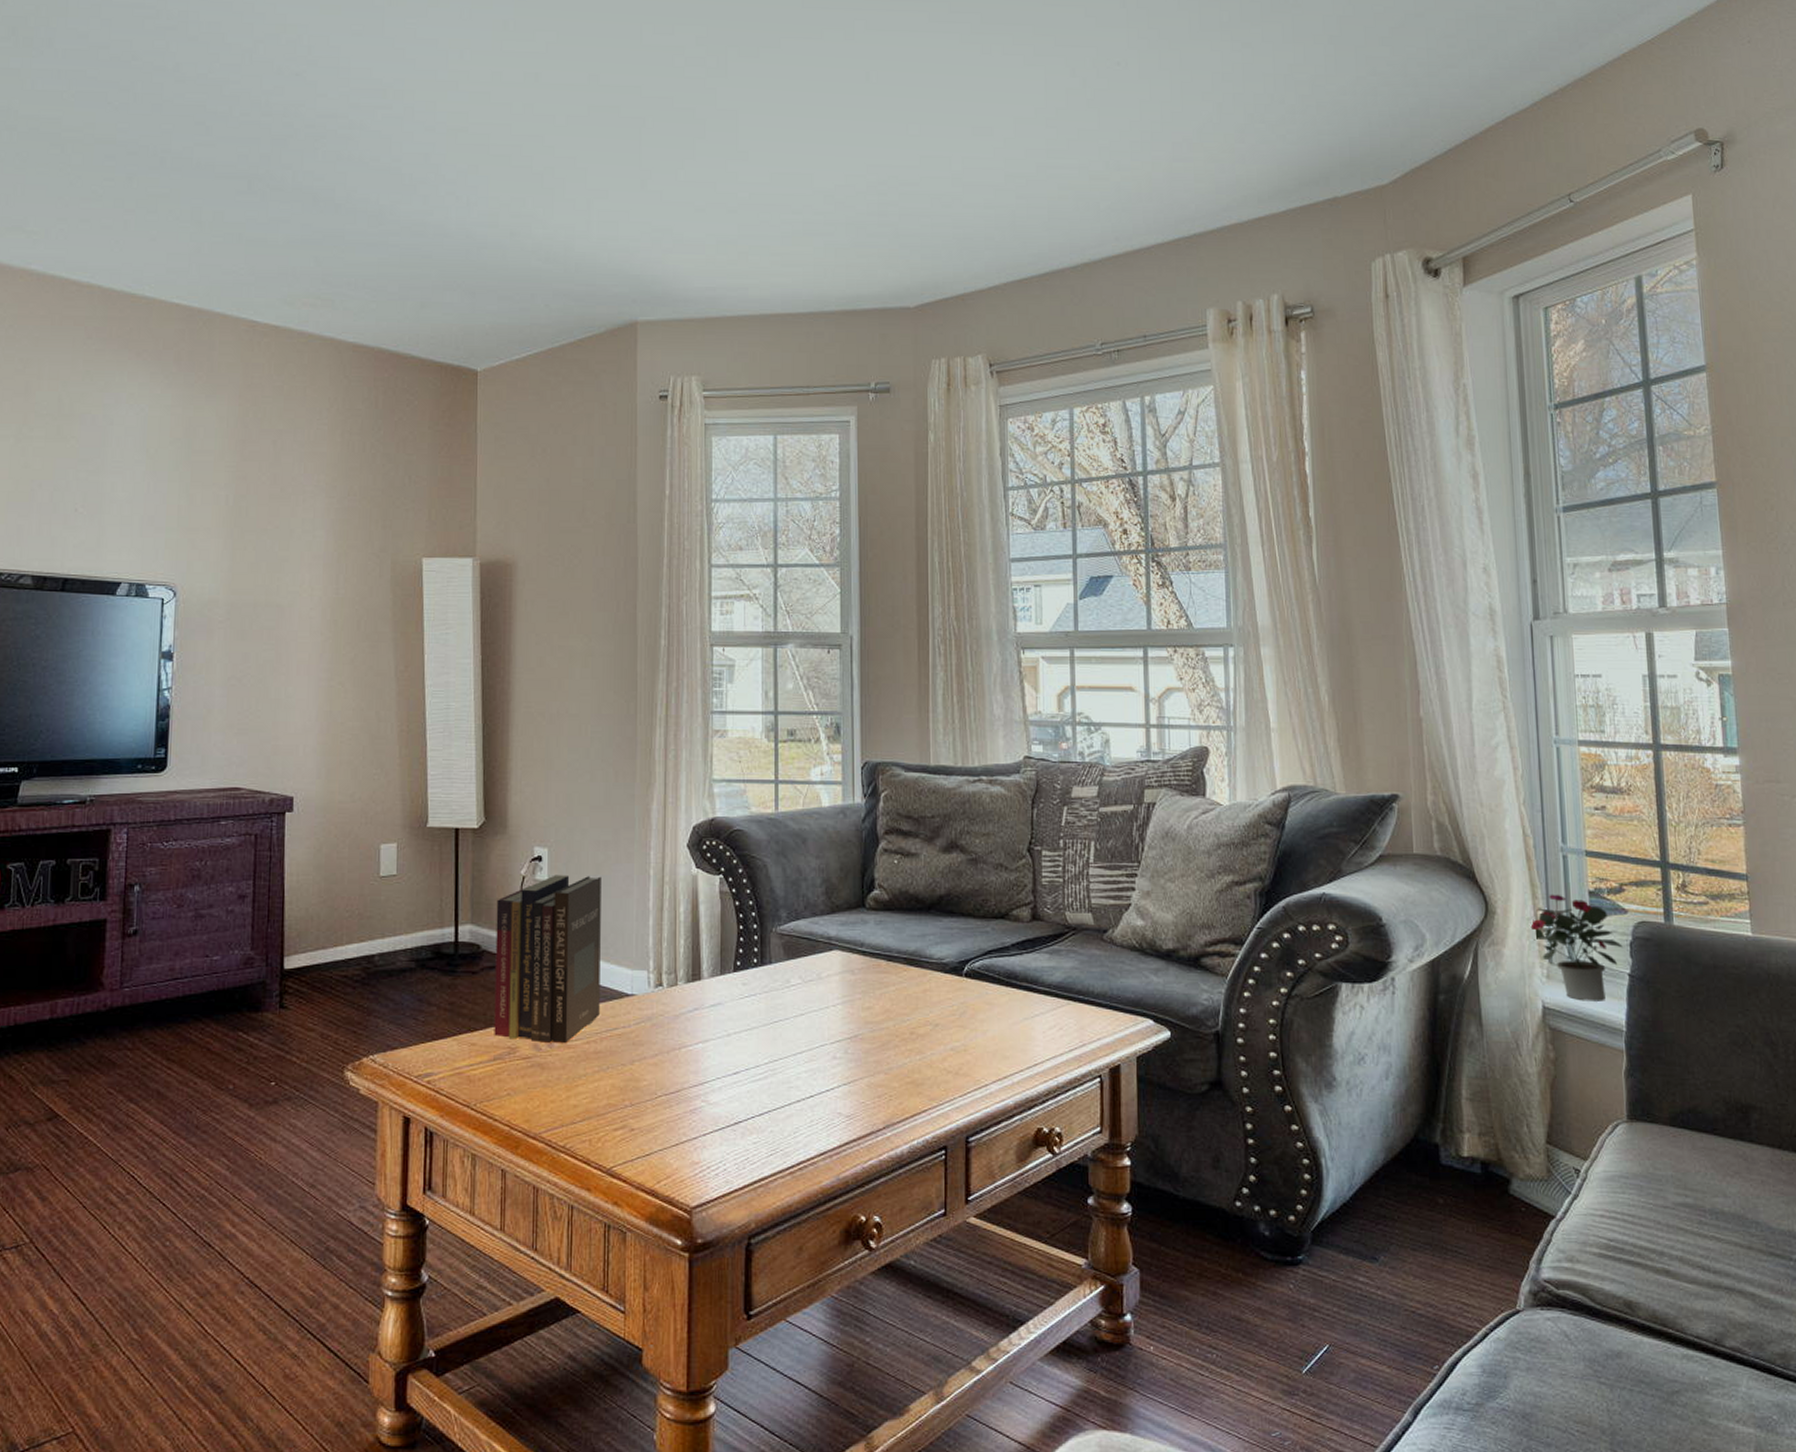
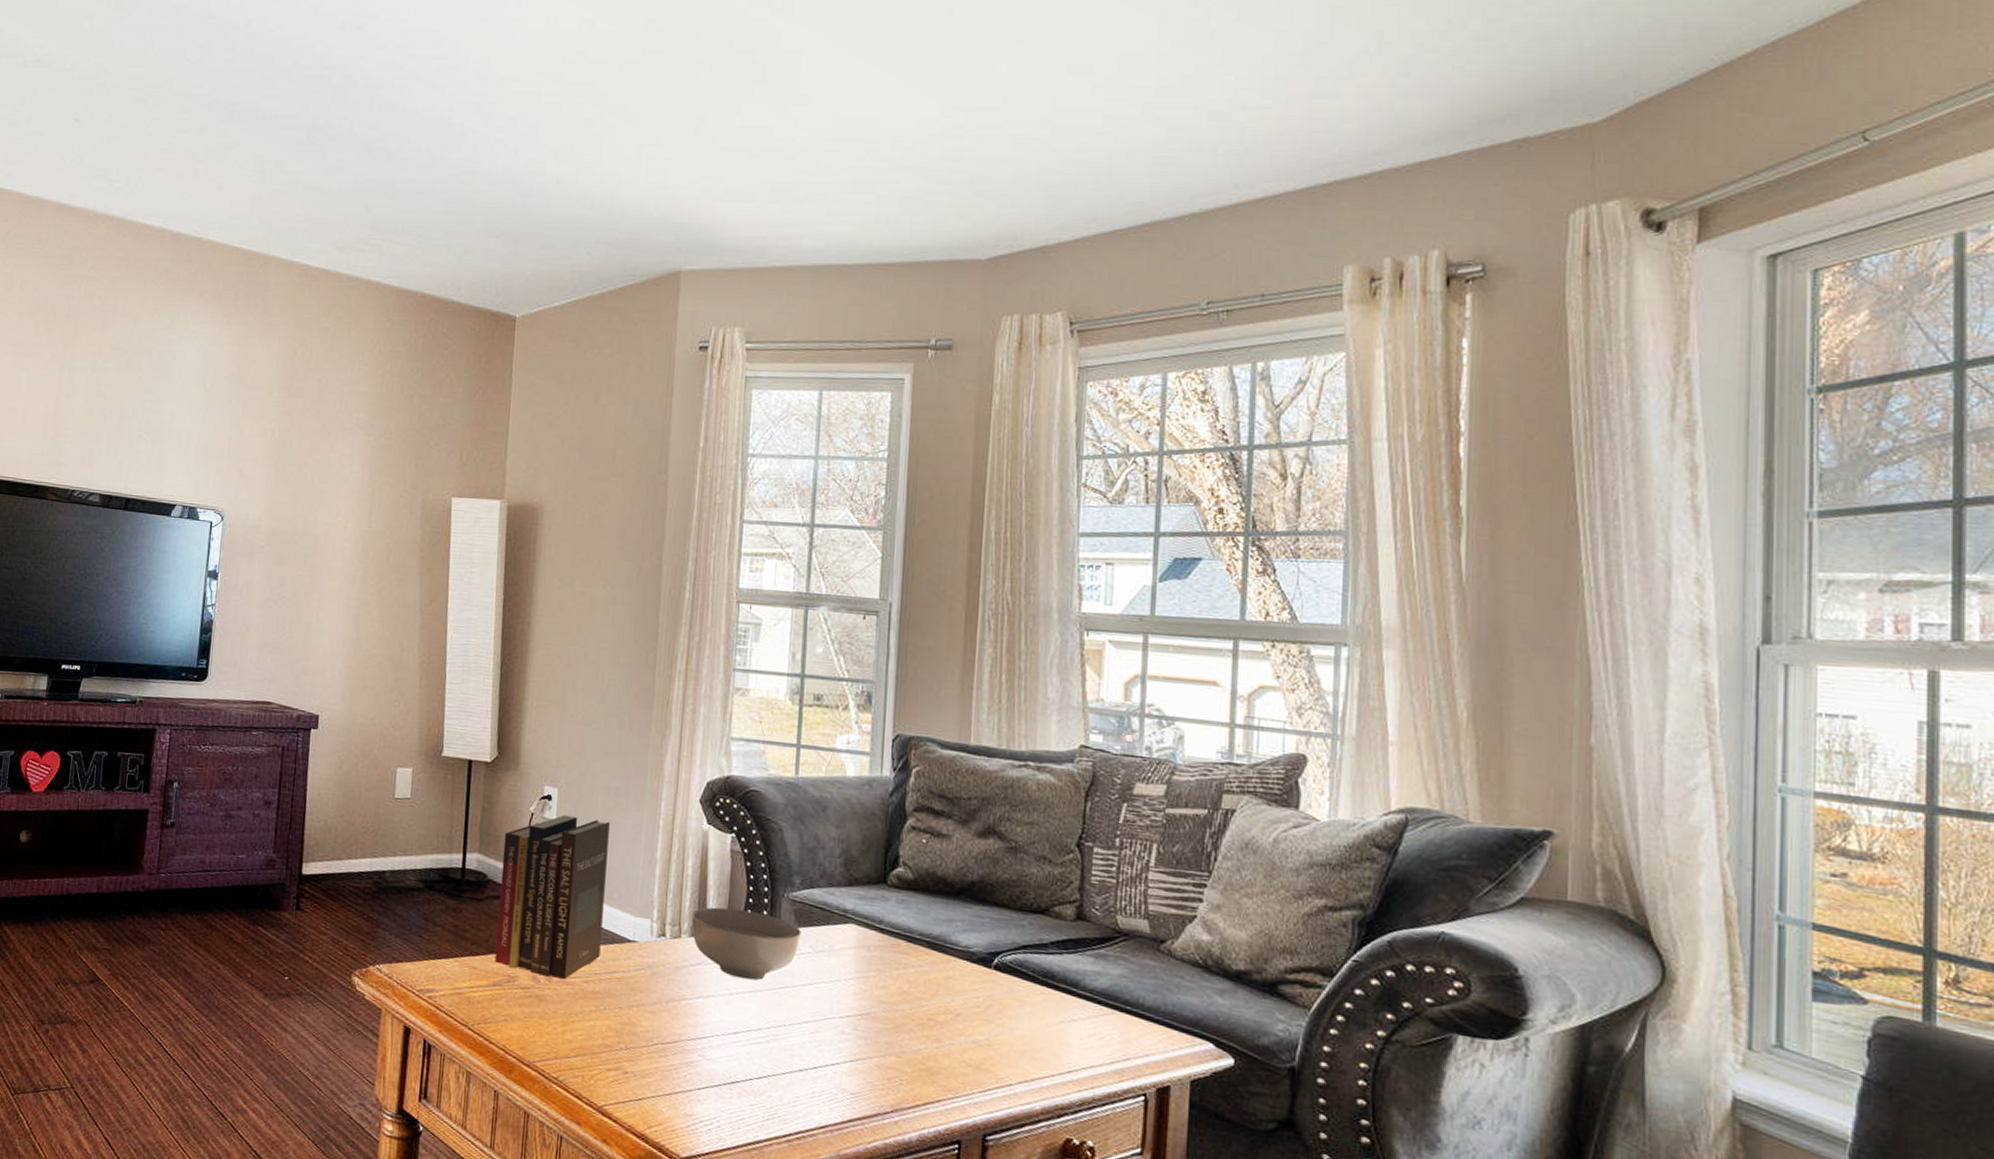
bowl: none [686,949,790,1018] -> present [691,907,801,980]
potted flower: present [1529,894,1623,1001] -> none [1722,968,1857,1103]

